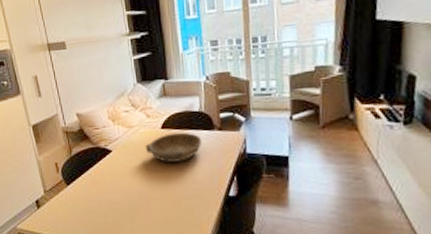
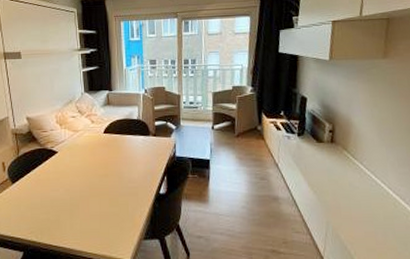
bowl: present [145,132,202,162] -> none [88,137,139,163]

